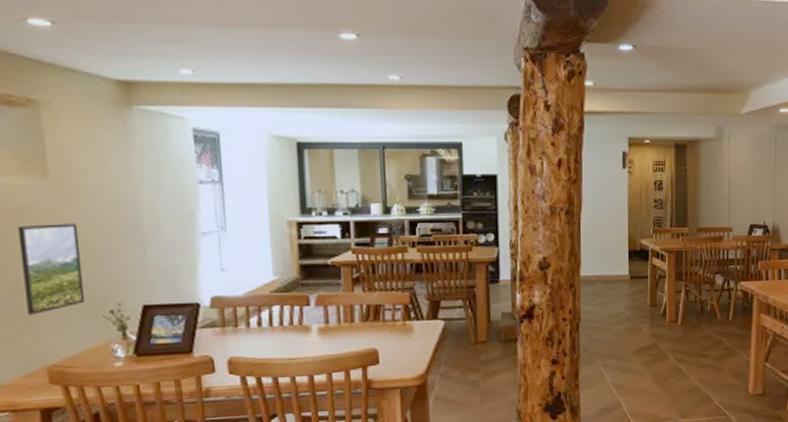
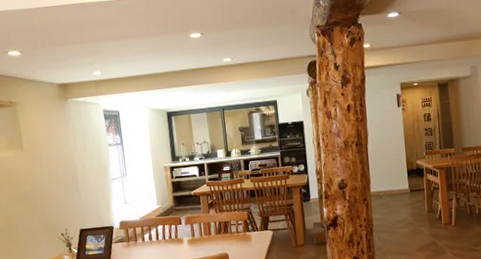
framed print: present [18,223,86,315] -> none [9,178,47,239]

